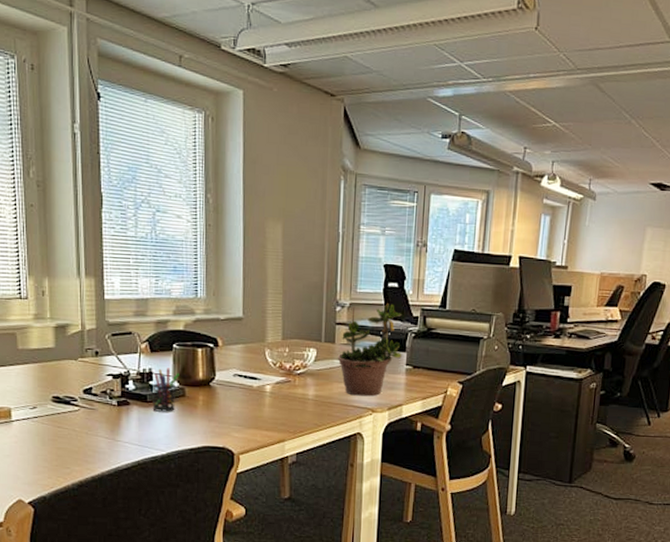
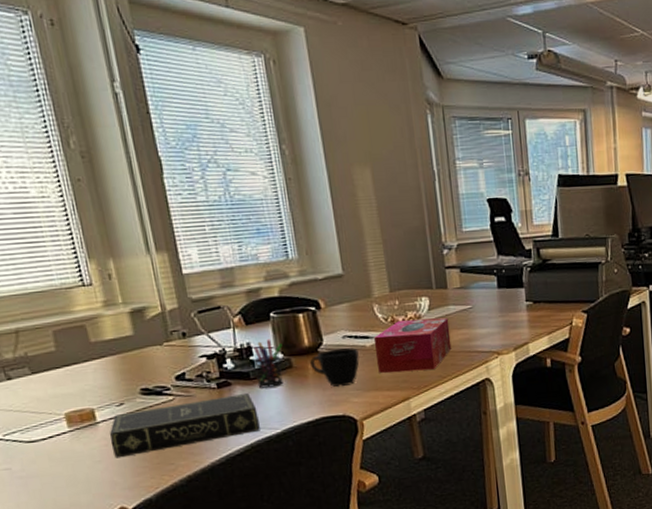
book: none [20,414,148,456] -> present [109,394,260,459]
cup: none [201,385,245,420] -> present [310,348,360,387]
tissue box: none [260,367,332,417] -> present [373,317,452,373]
potted plant: present [337,302,403,397] -> none [452,239,520,341]

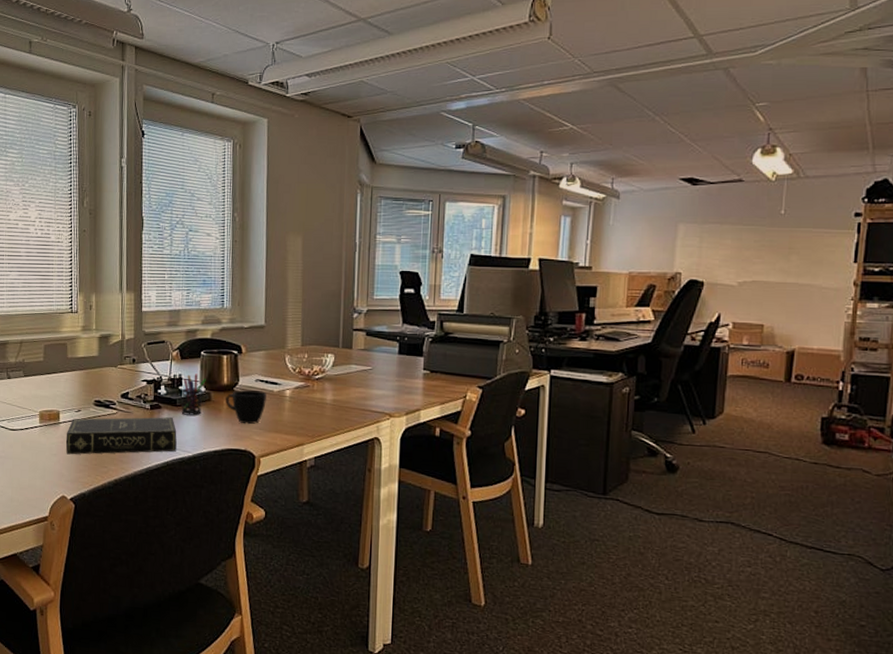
tissue box: present [373,317,452,373] -> none [280,373,349,421]

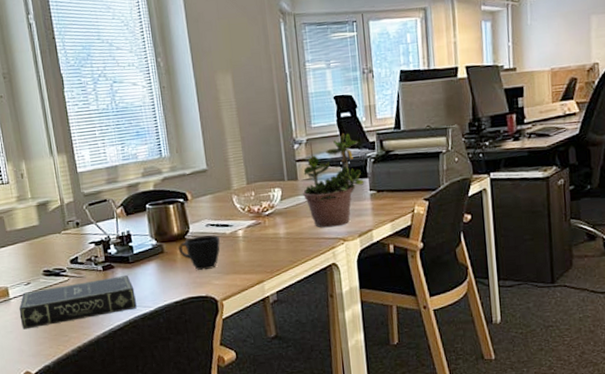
pen holder: present [181,373,206,416] -> none [132,228,156,271]
potted plant: none [355,309,419,401] -> present [302,133,364,228]

